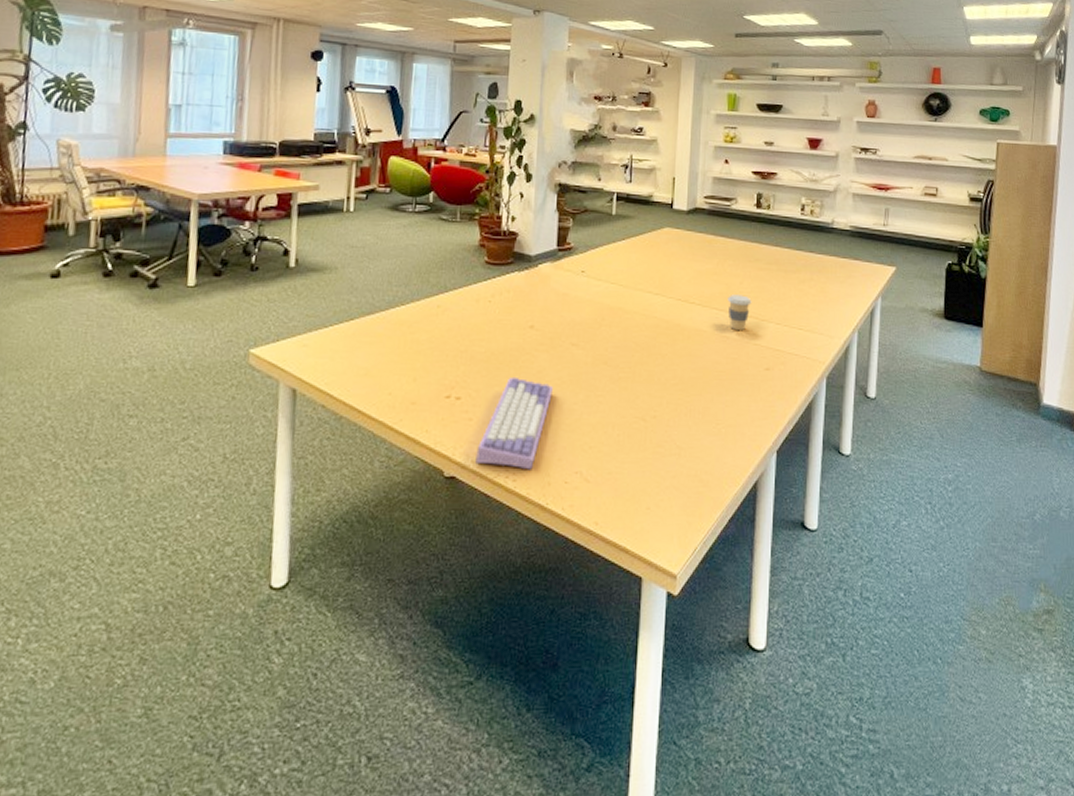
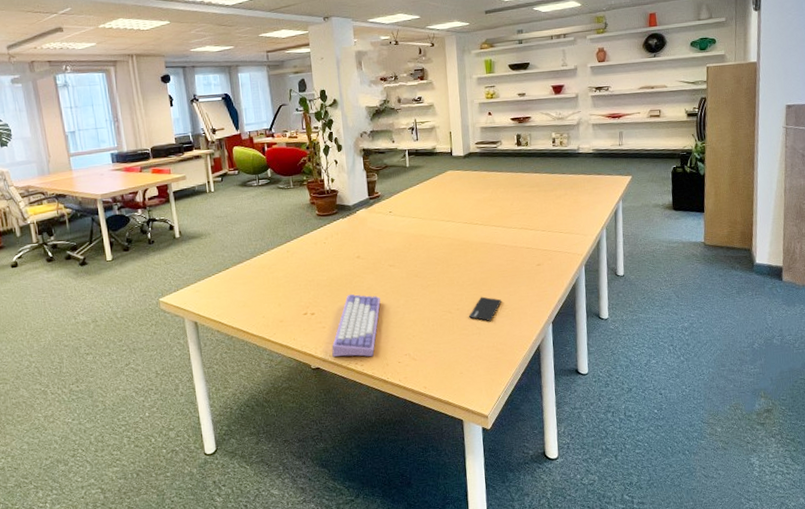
smartphone: none [668,403,713,440] -> present [469,296,501,322]
coffee cup: present [727,294,752,331] -> none [502,213,522,240]

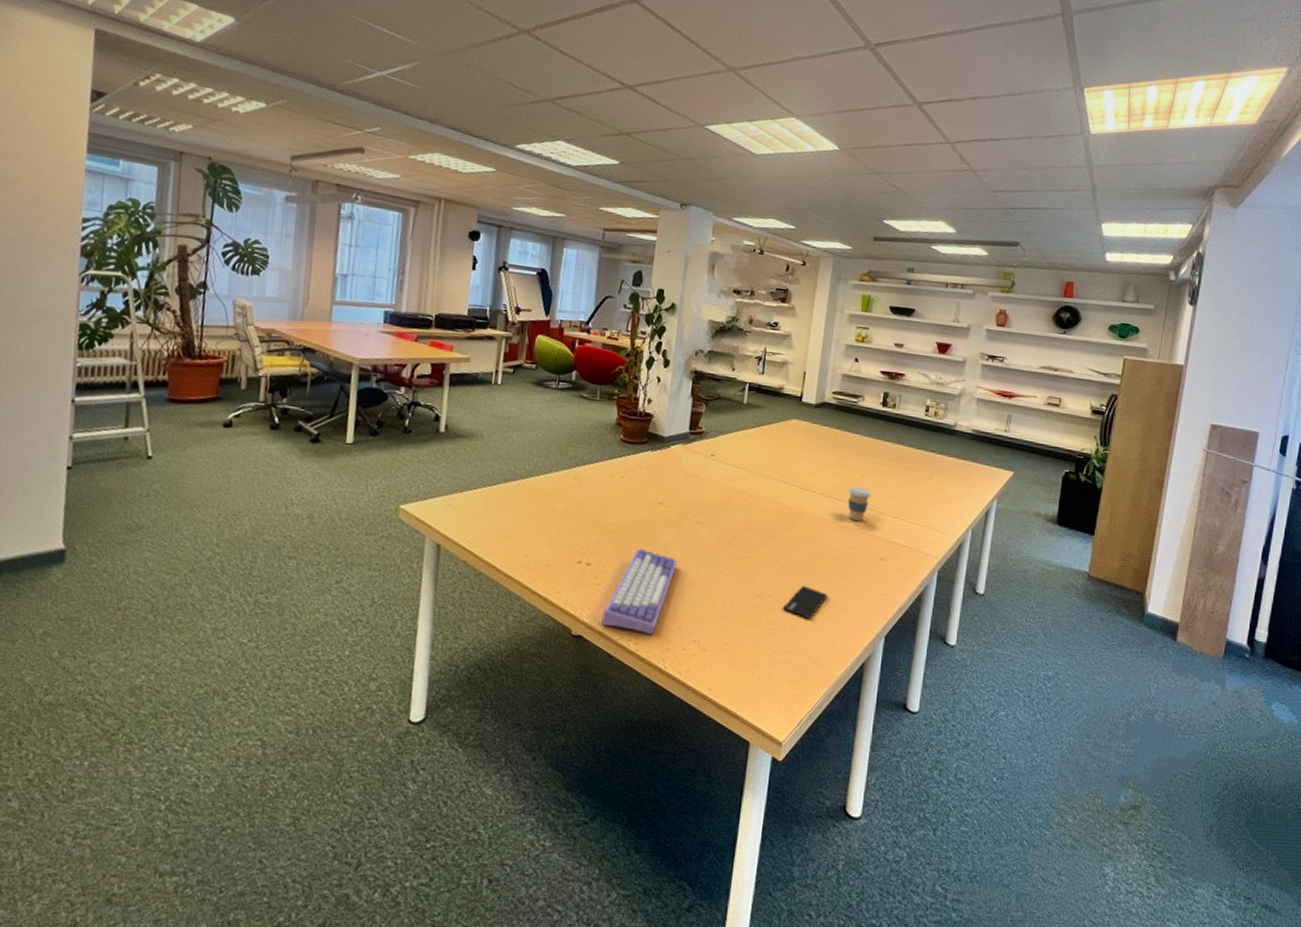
coffee cup: none [502,213,522,240] -> present [848,487,872,522]

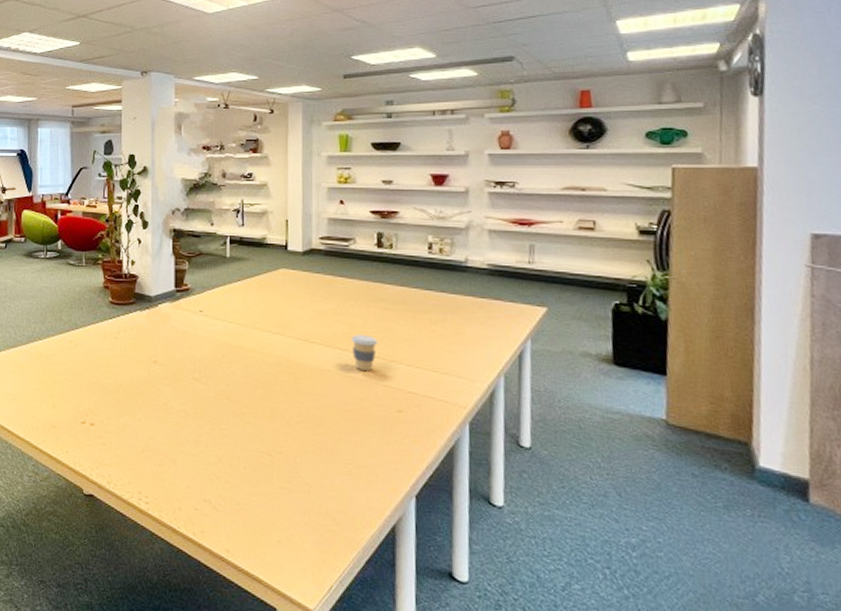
keyboard: present [601,548,677,635] -> none [111,407,178,495]
smartphone: present [783,585,827,620] -> none [295,441,342,478]

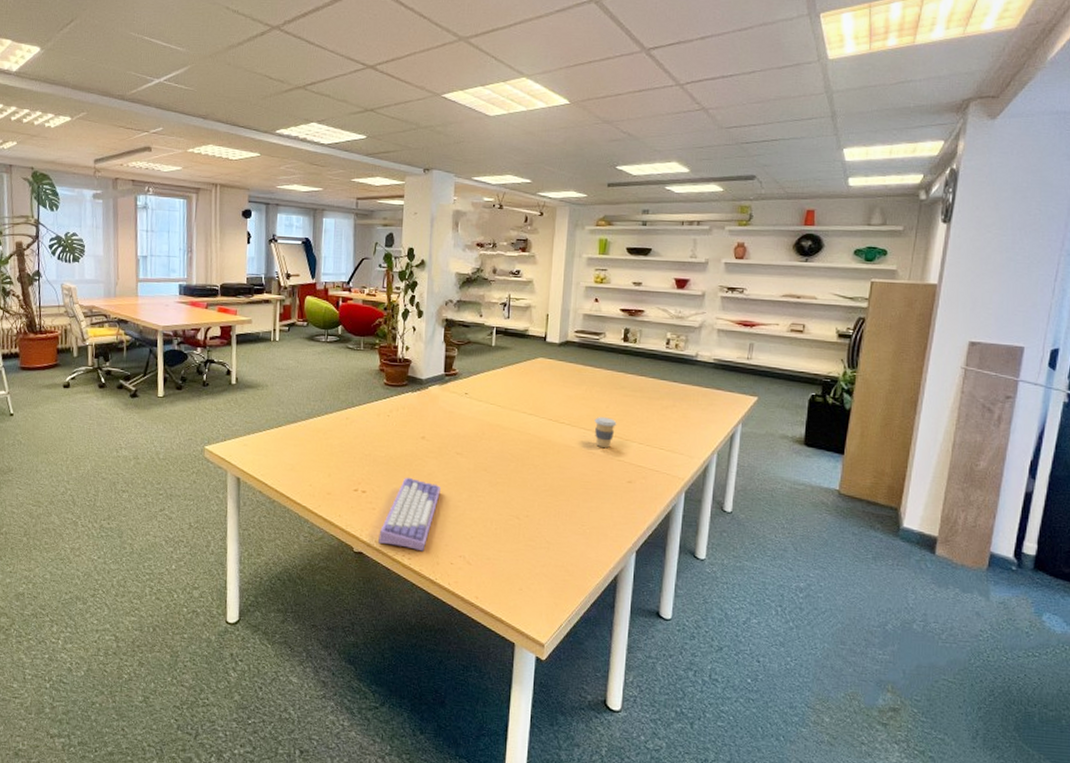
keyboard: none [111,407,178,495] -> present [378,477,441,552]

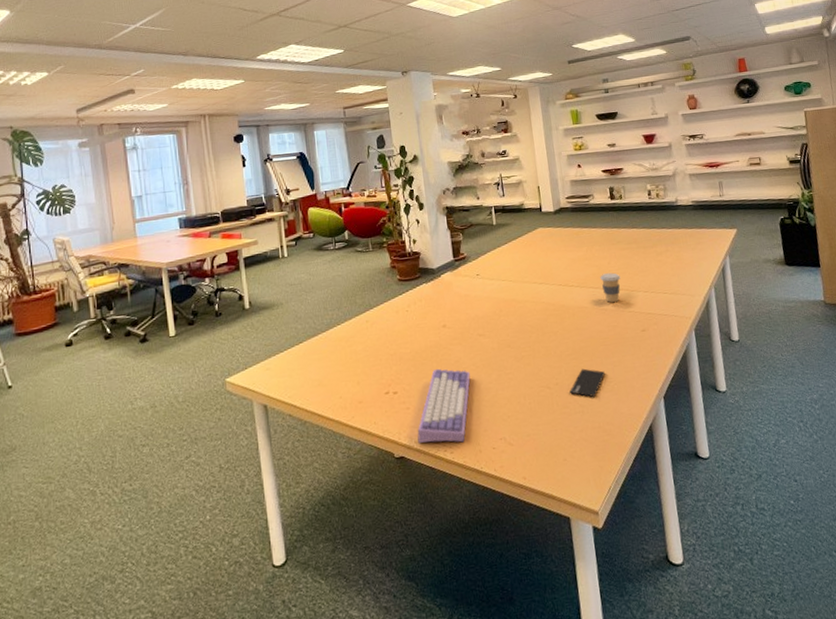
smartphone: none [539,507,579,537] -> present [570,368,605,398]

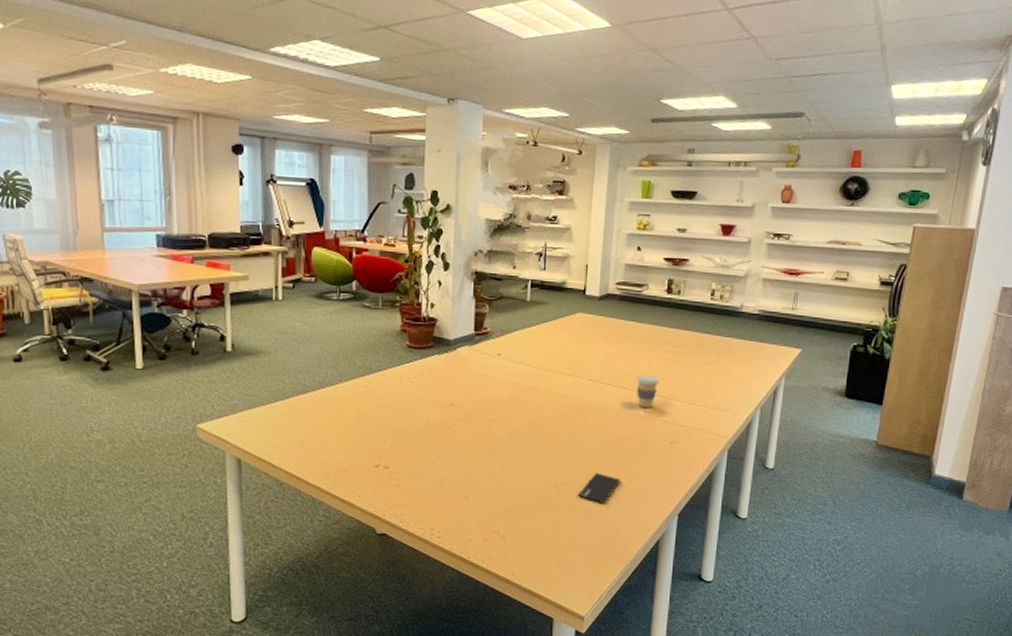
keyboard: present [417,368,471,443] -> none [404,448,472,529]

